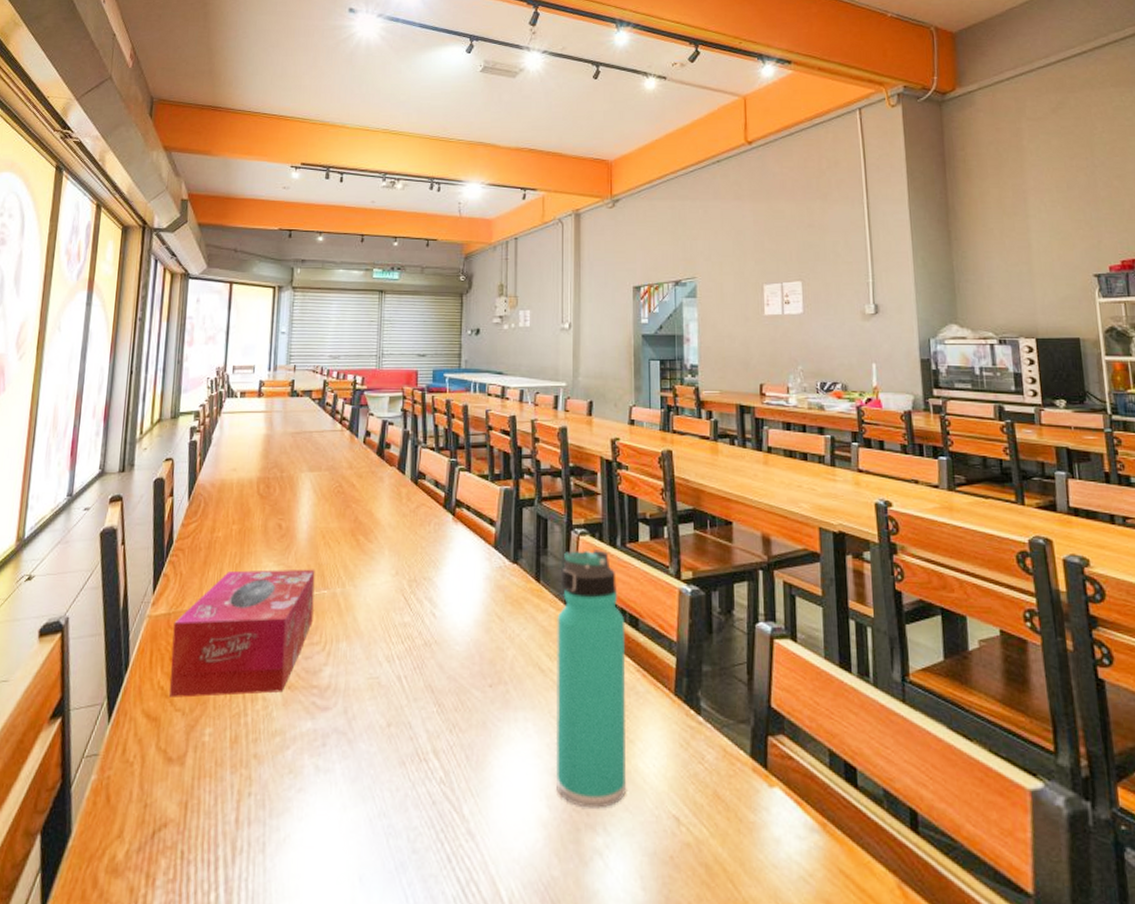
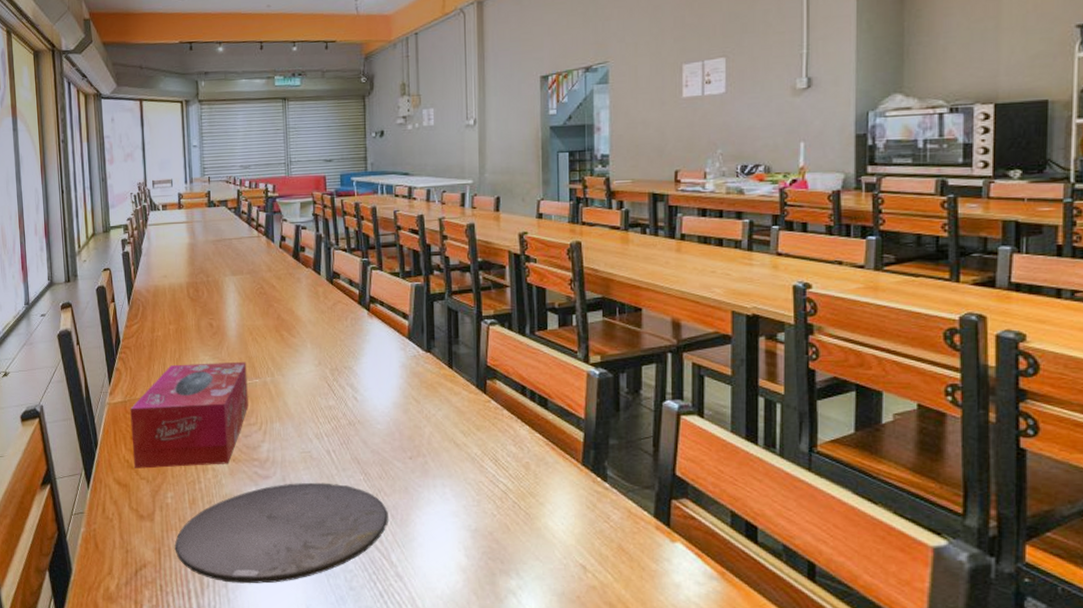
plate: none [205,715,462,848] -> present [174,482,388,584]
thermos bottle: present [555,549,626,808] -> none [470,338,536,558]

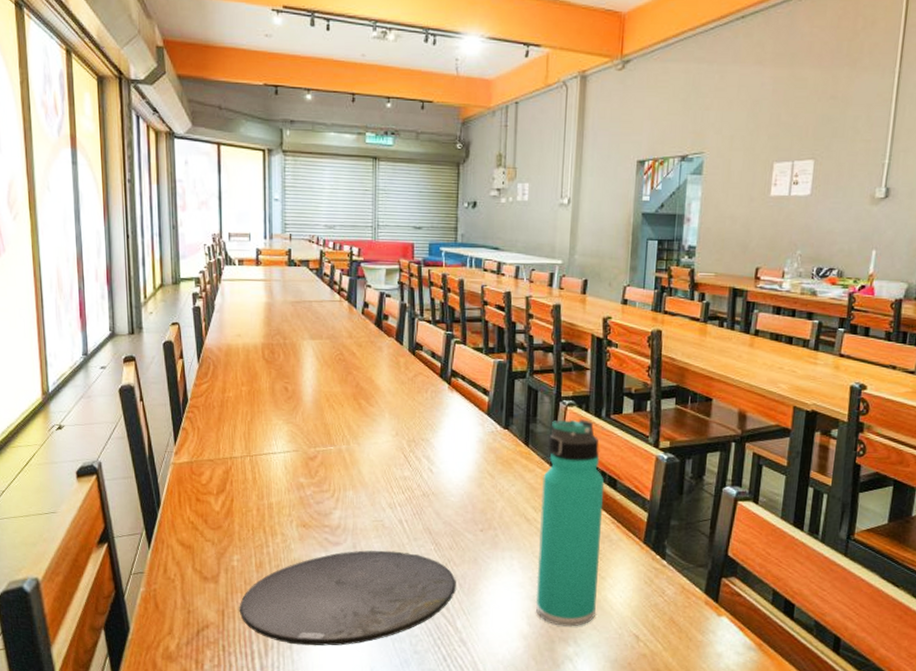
tissue box: present [130,361,249,469] -> none [196,427,322,531]
thermos bottle: none [470,338,536,558] -> present [535,419,605,627]

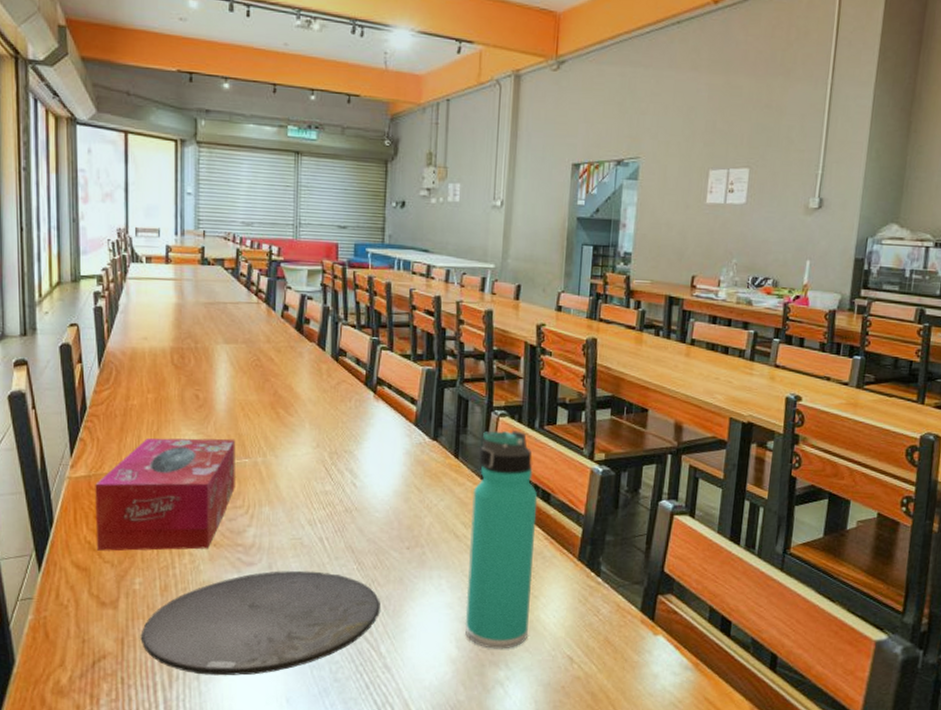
tissue box: none [196,427,322,531] -> present [95,438,236,551]

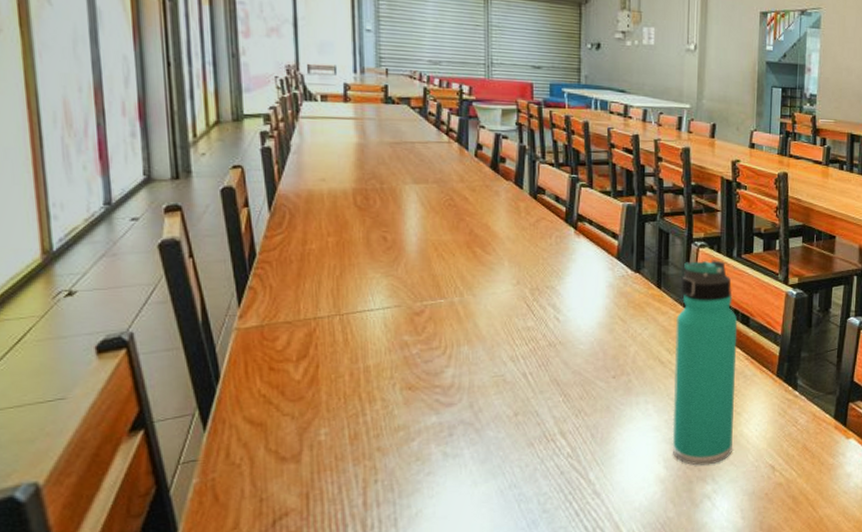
tissue box: present [95,438,236,551] -> none [269,280,430,404]
plate: present [140,570,380,676] -> none [328,406,588,522]

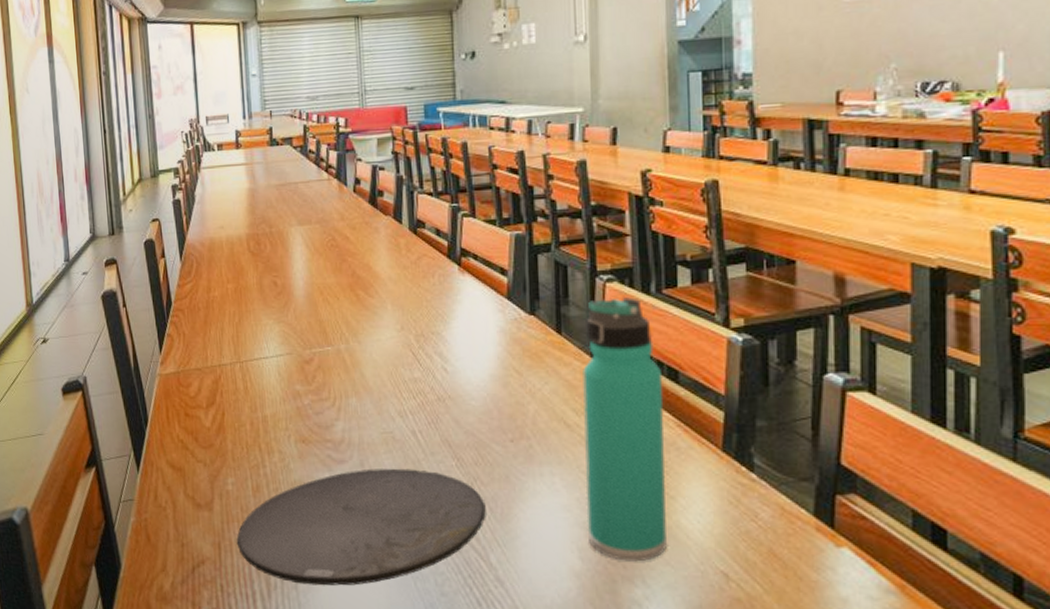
plate: none [328,406,588,522] -> present [236,468,486,586]

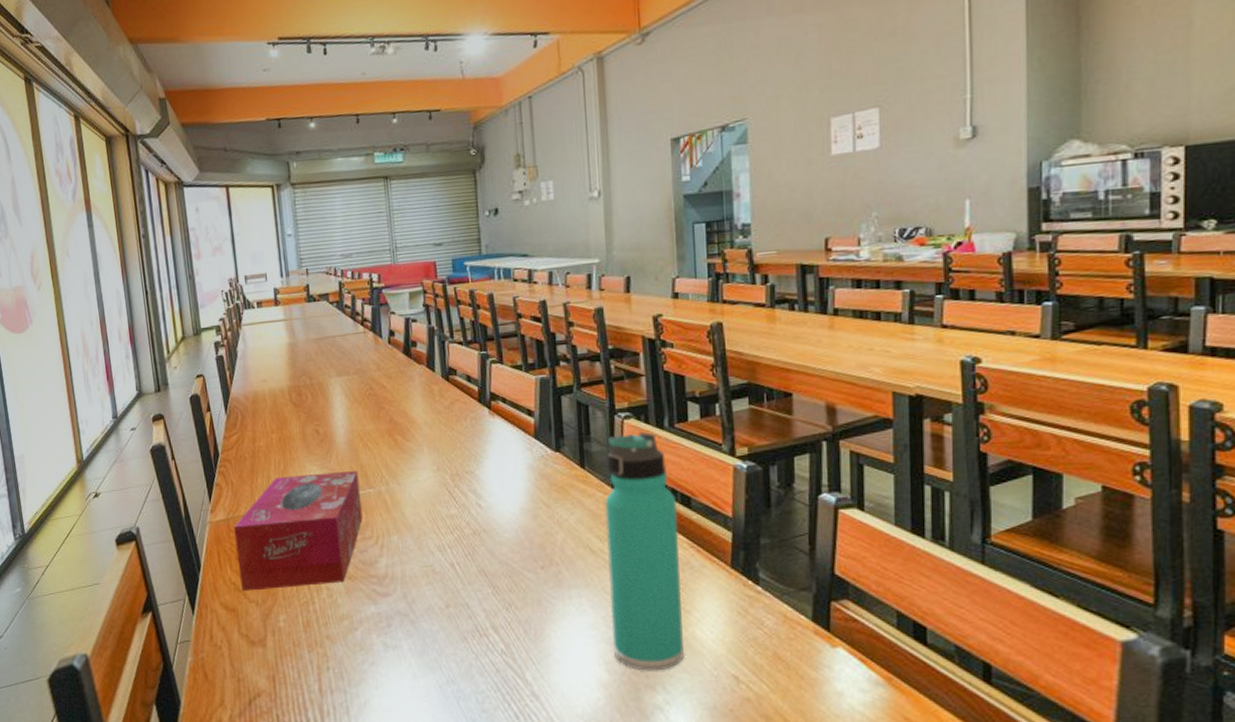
tissue box: none [184,326,320,450] -> present [234,470,363,591]
plate: present [236,468,486,586] -> none [289,598,521,710]

